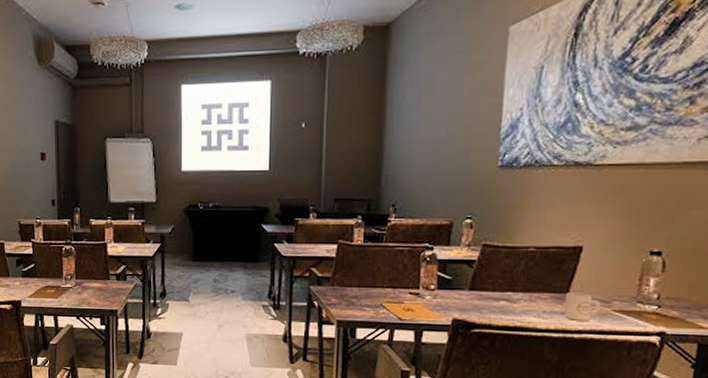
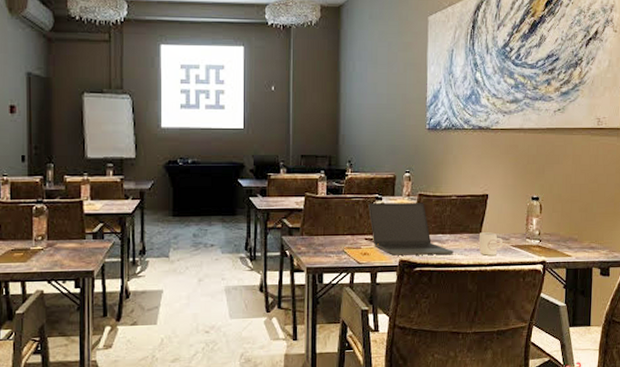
laptop: none [415,253,527,316] -> present [368,203,454,256]

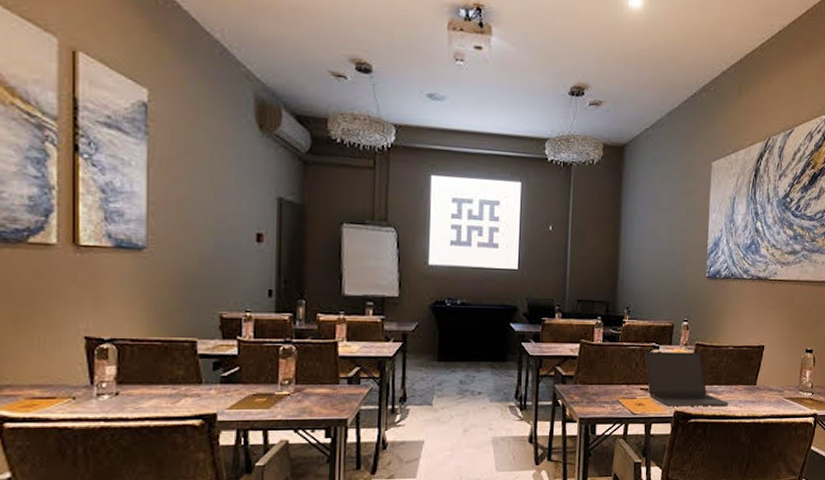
mug: present [478,232,504,256] -> none [753,384,777,408]

